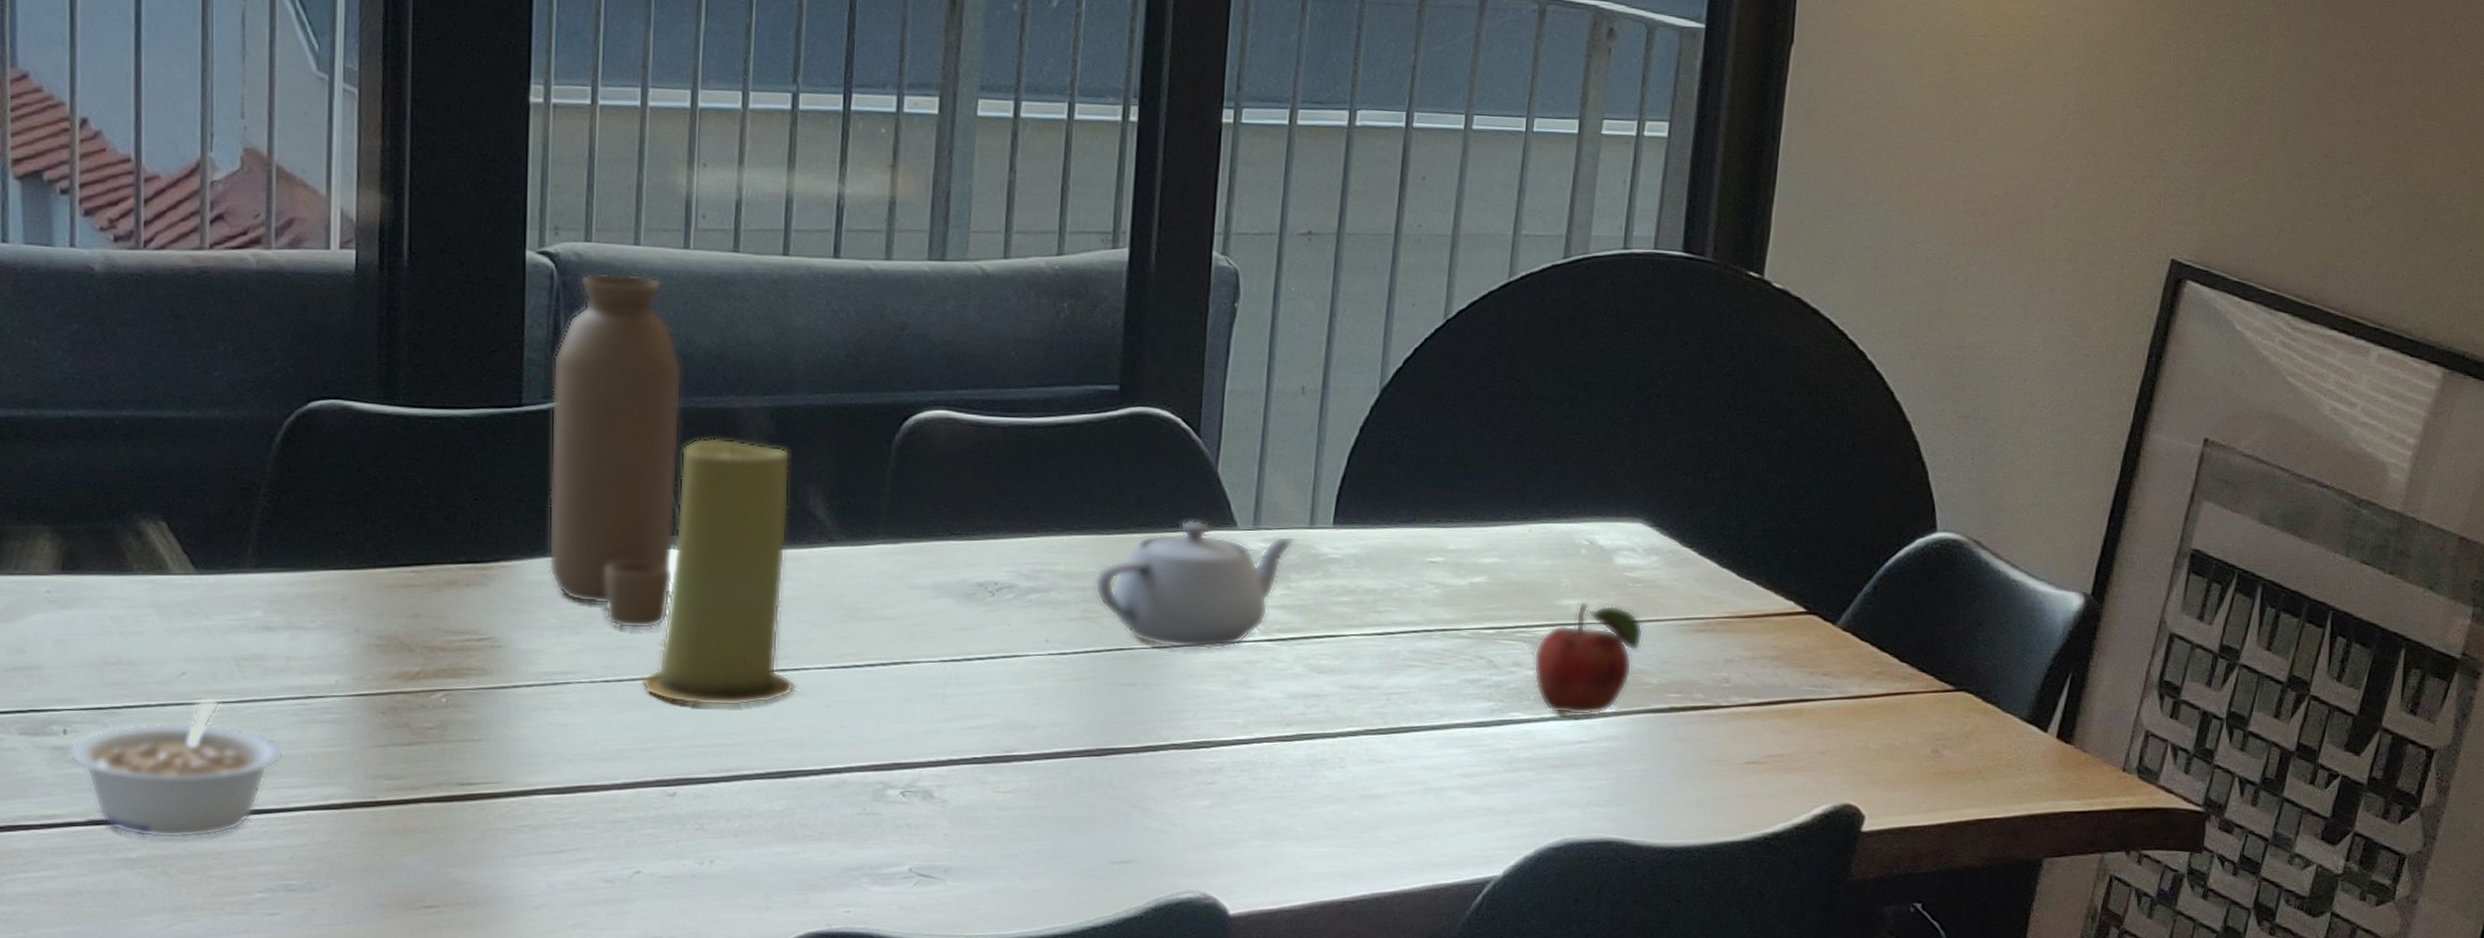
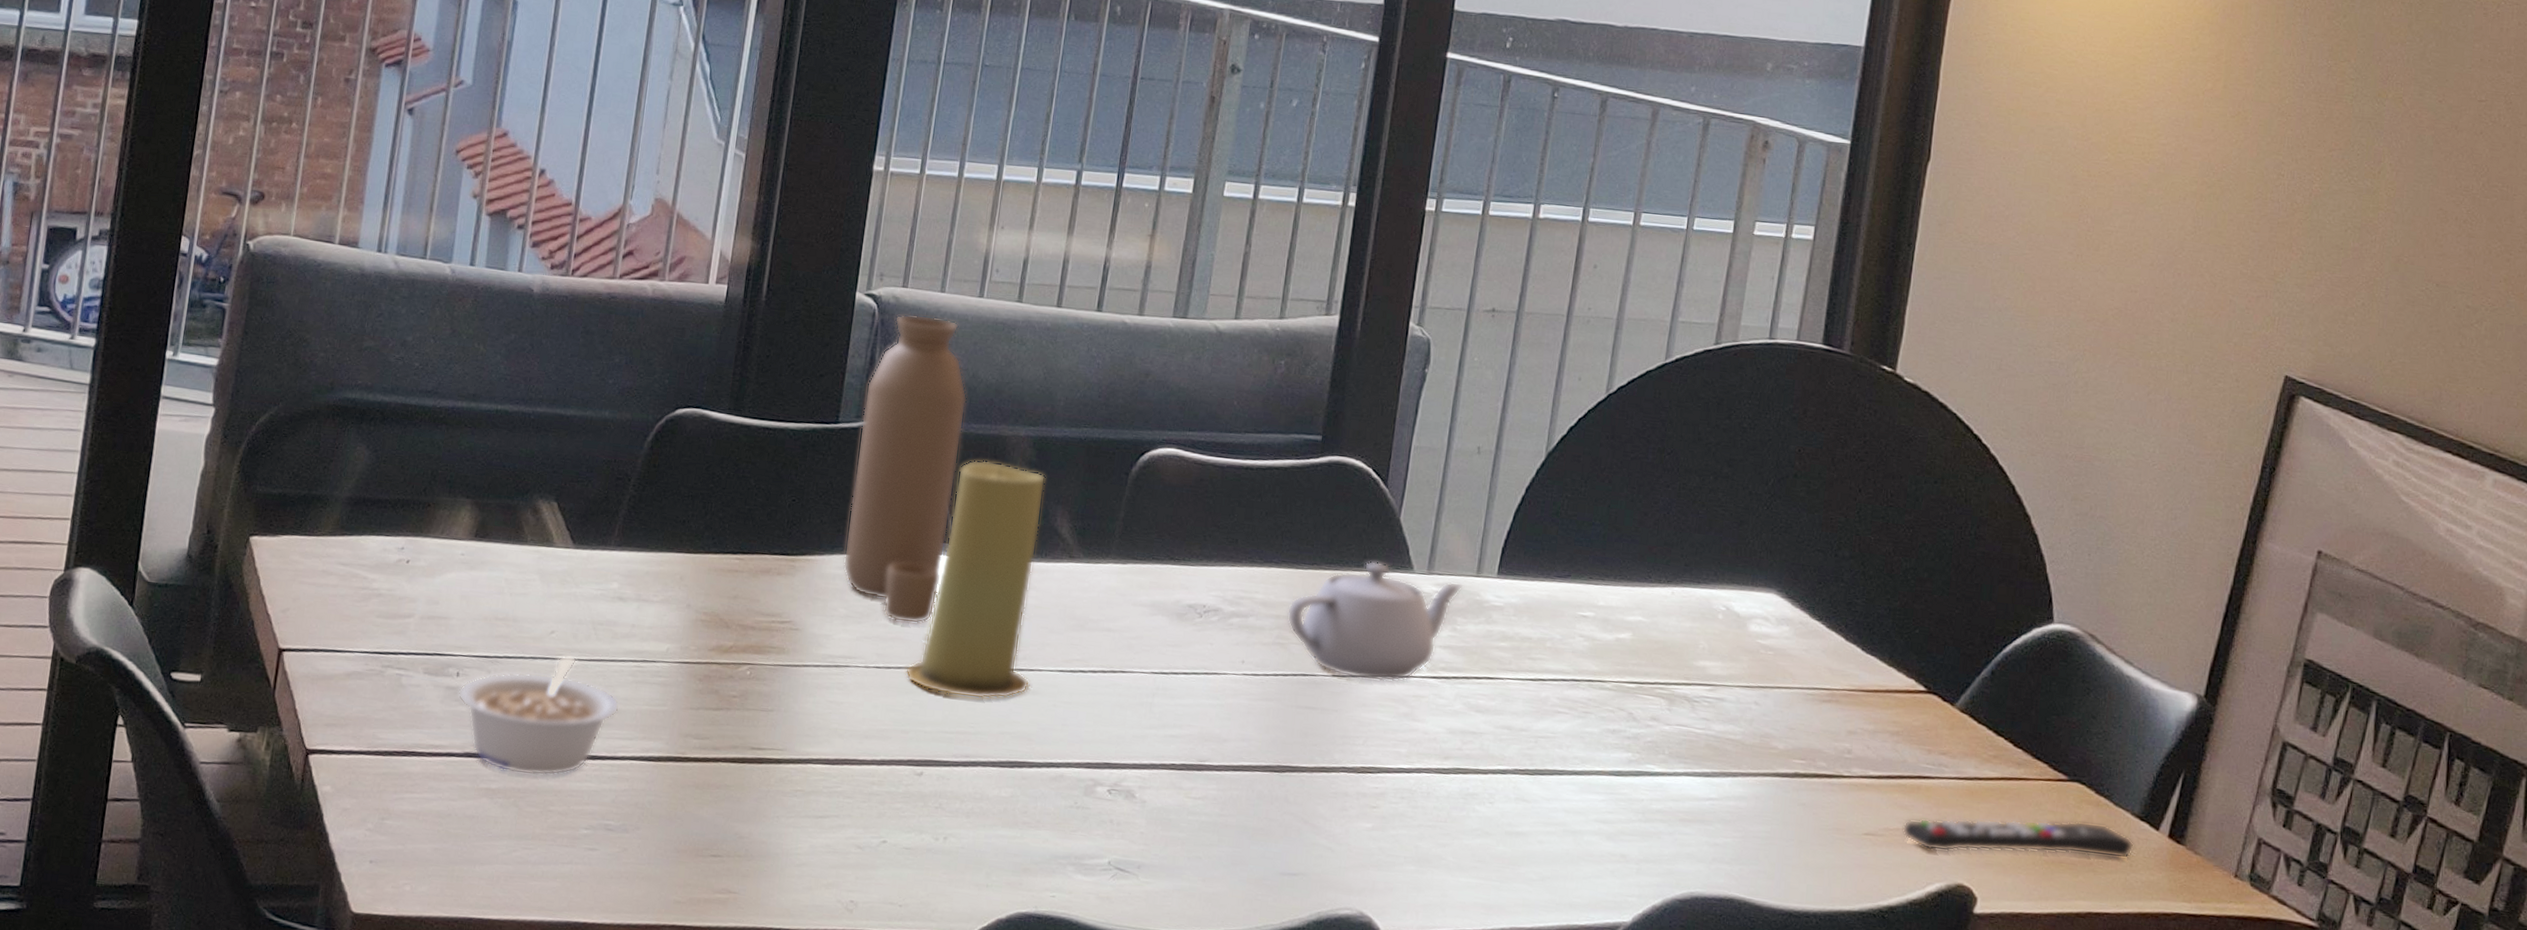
fruit: present [1533,601,1644,716] -> none [1669,664,1773,774]
remote control: none [1785,730,2023,774] -> present [1902,818,2134,859]

